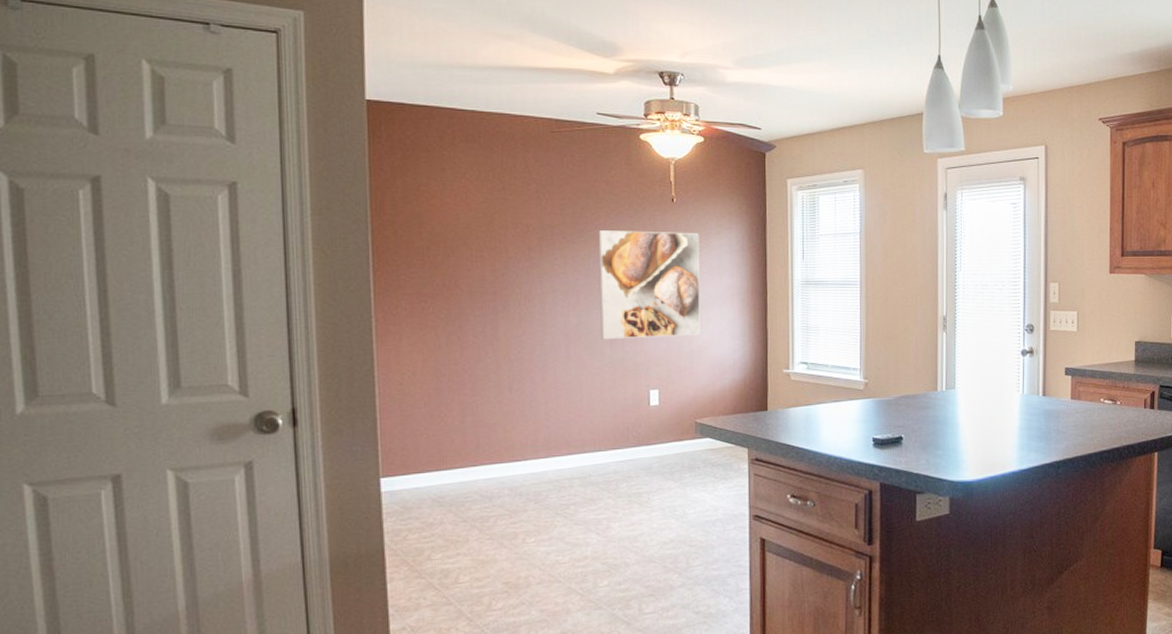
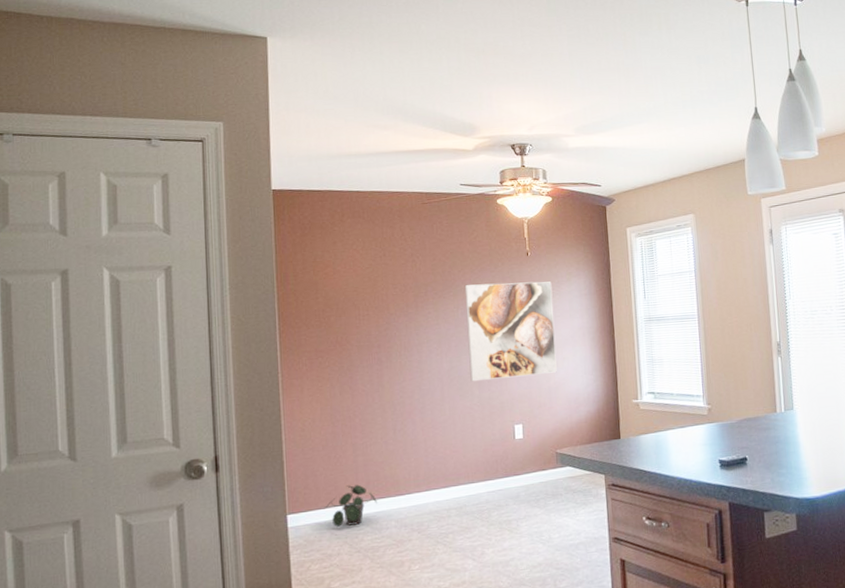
potted plant: none [425,447,488,493] -> present [324,484,377,527]

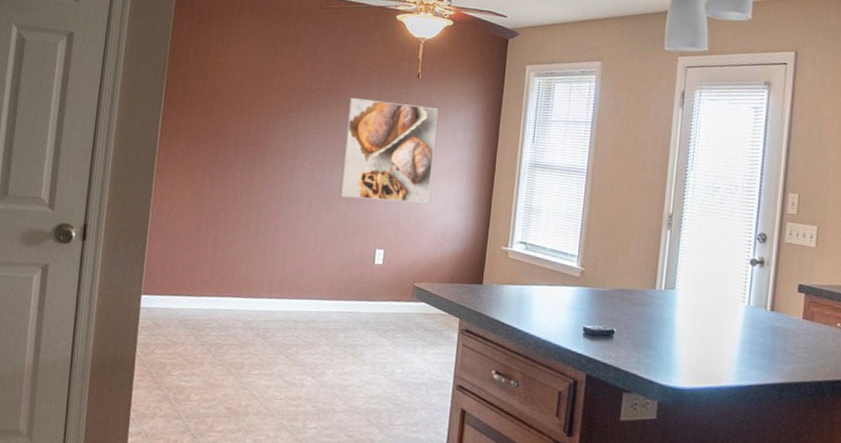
potted plant: present [324,484,377,527] -> none [177,277,229,319]

